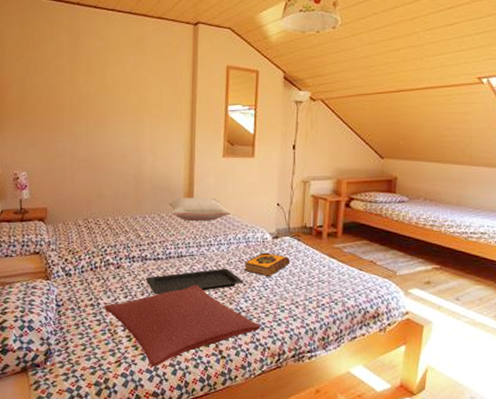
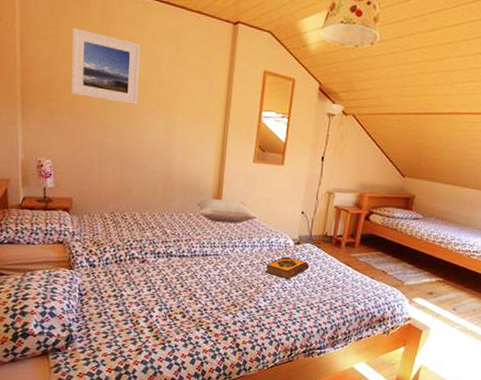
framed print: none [42,46,107,111] -> present [71,28,140,105]
pillow: present [103,285,261,367] -> none [126,282,277,356]
serving tray: present [145,268,243,295] -> none [169,268,264,290]

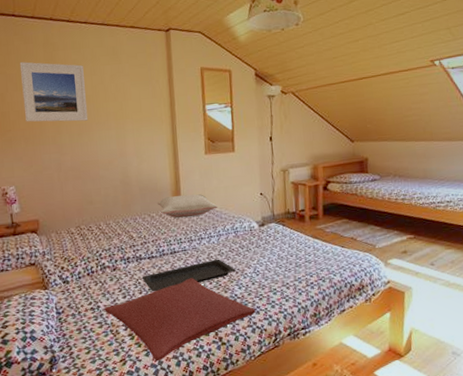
pillow: none [126,282,277,356] -> present [103,278,256,362]
serving tray: none [169,268,264,290] -> present [141,259,236,292]
hardback book: present [266,256,309,280] -> none [235,240,277,263]

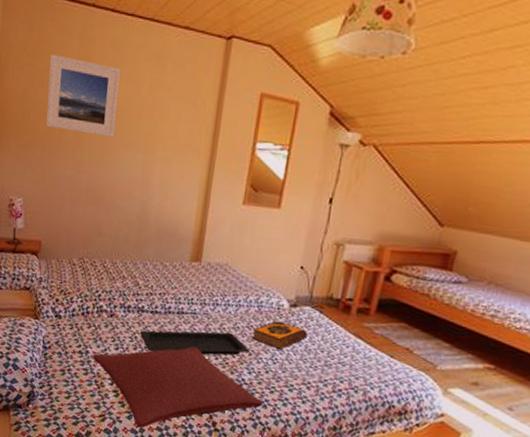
pillow: present [157,194,217,218] -> none [173,246,244,277]
hardback book: none [235,240,277,263] -> present [252,321,307,350]

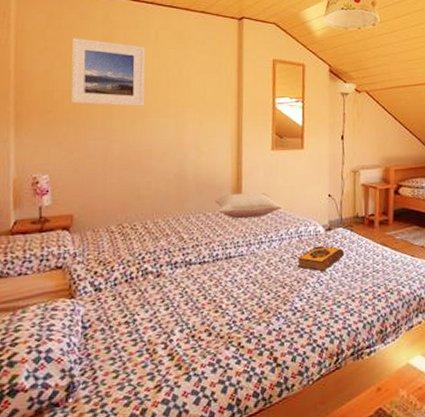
pillow: present [92,346,263,428] -> none [140,287,317,388]
serving tray: present [139,330,249,355] -> none [189,266,297,303]
pillow: none [173,246,244,277] -> present [214,192,281,219]

